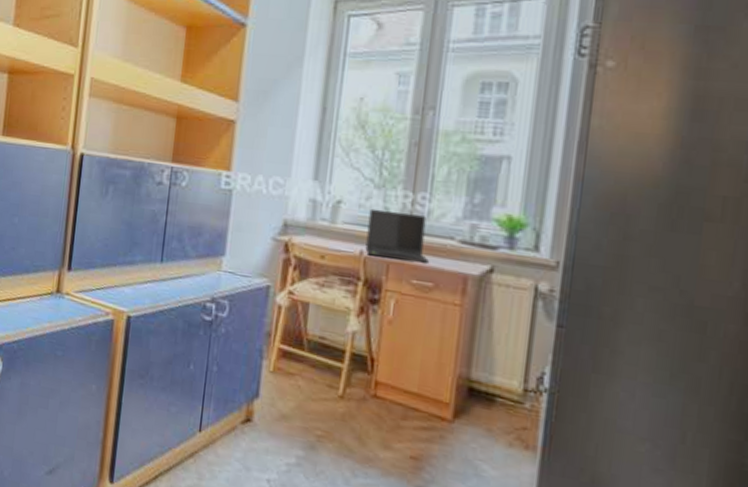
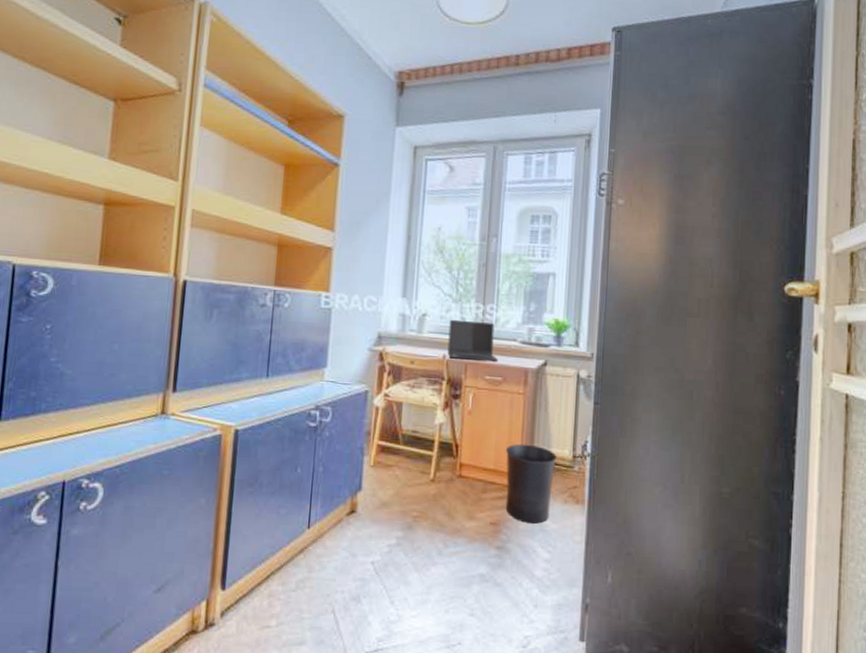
waste bin: none [430,366,501,466] -> present [505,443,557,524]

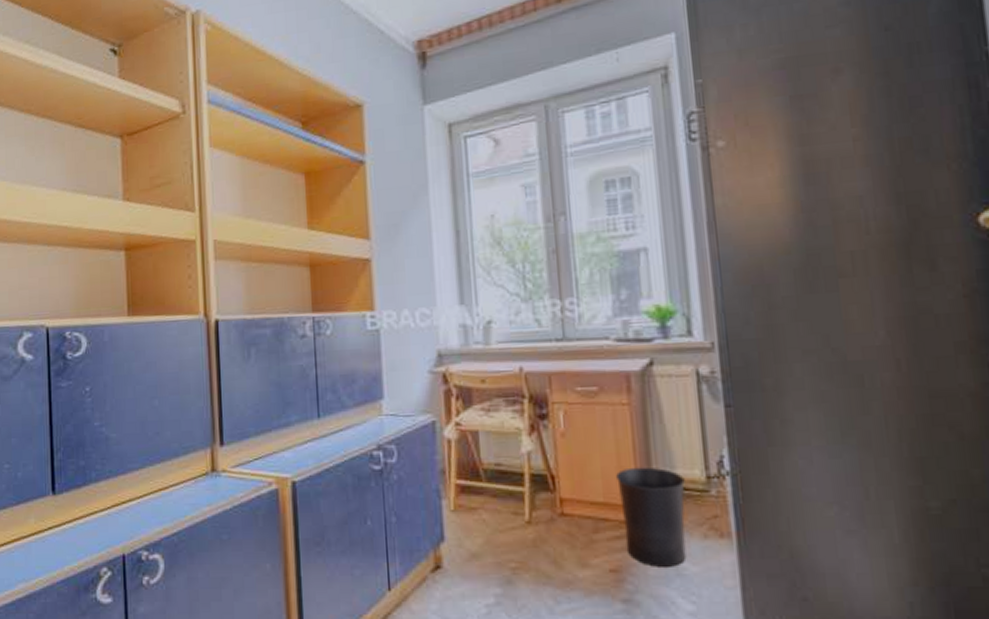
laptop: present [447,319,499,363] -> none [521,321,590,371]

